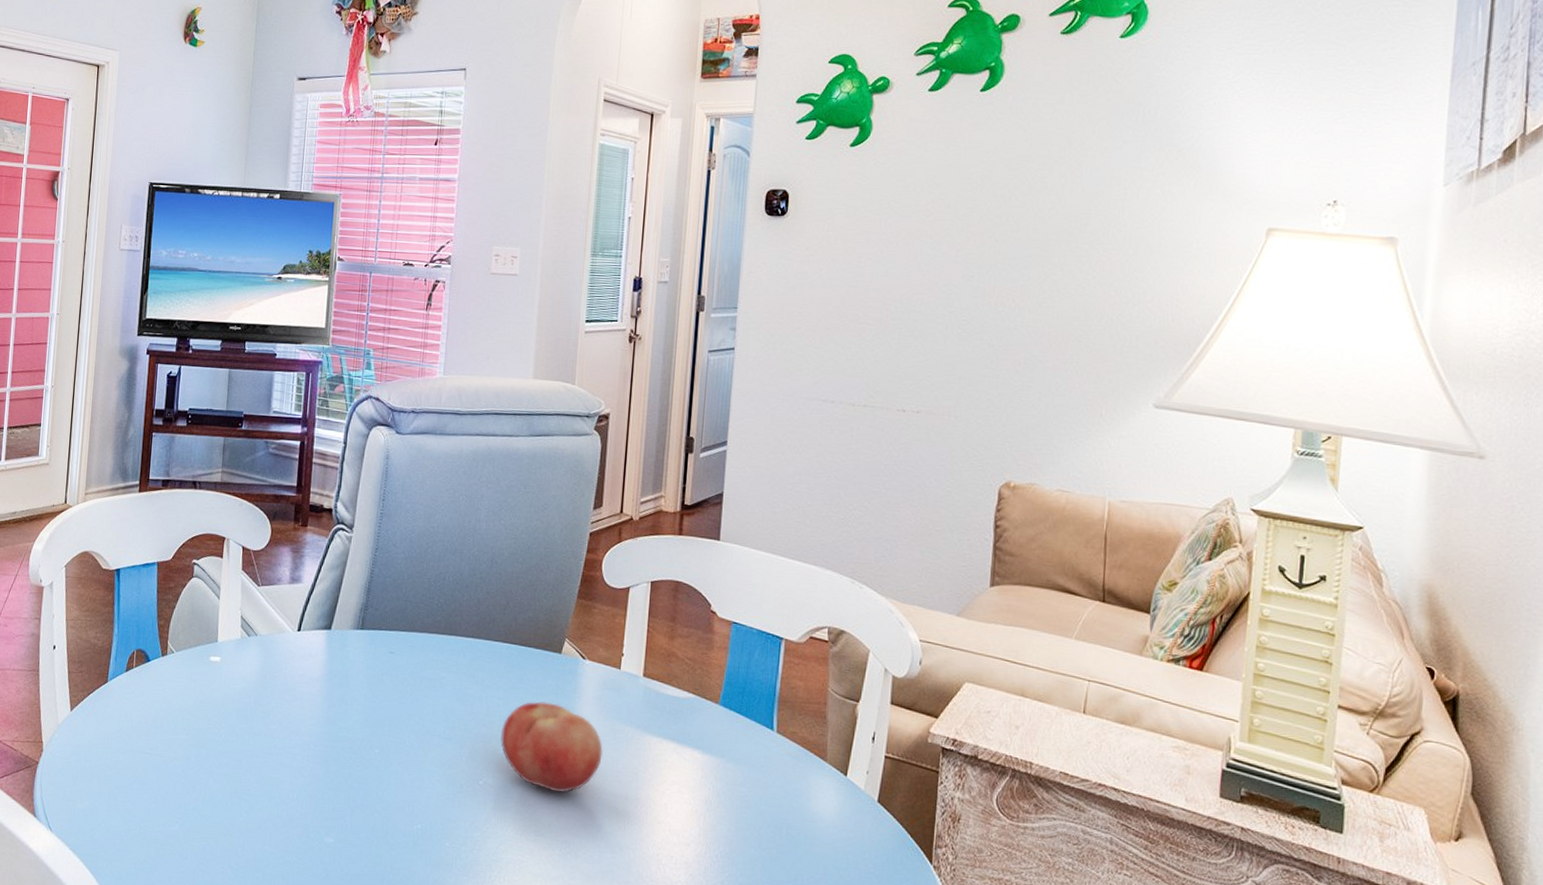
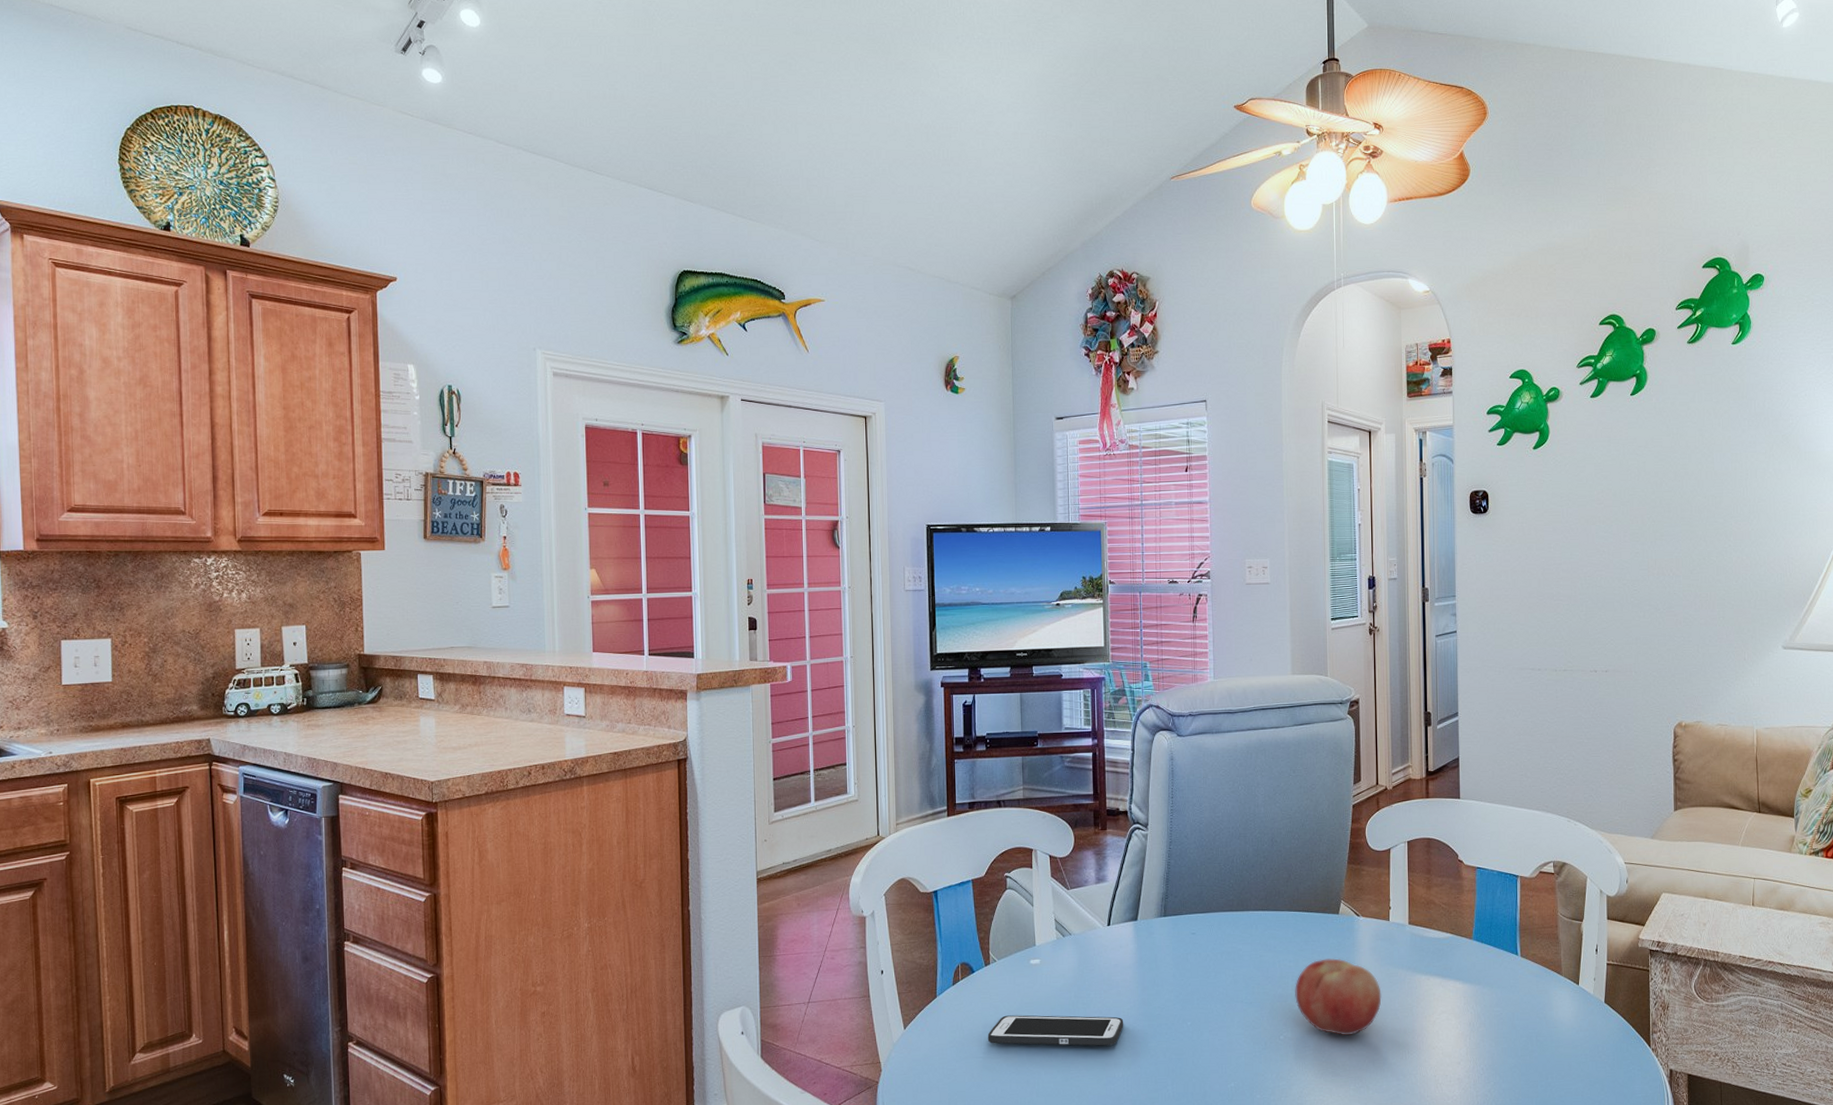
cell phone: none [156,712,305,762] -> present [987,1015,1124,1046]

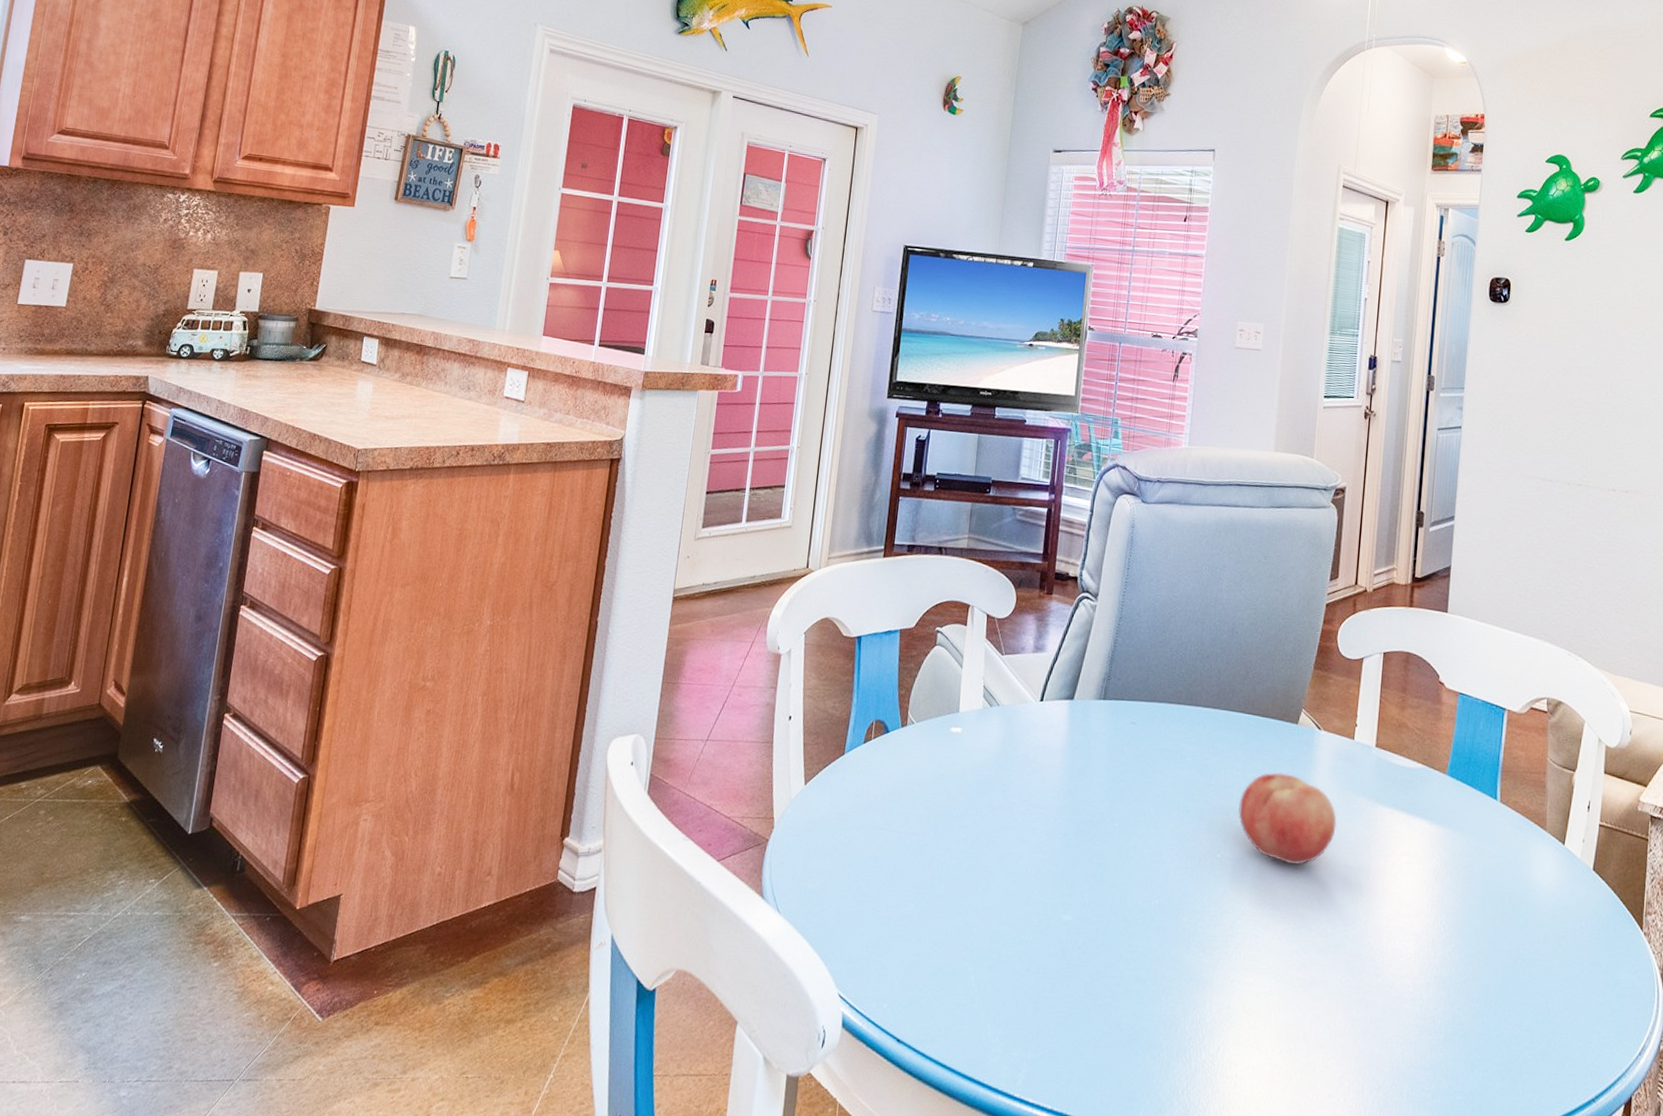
cell phone: present [987,1015,1124,1046] -> none [893,785,1045,837]

